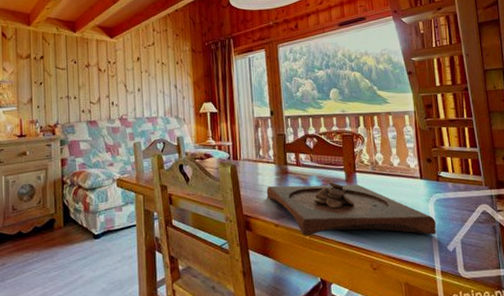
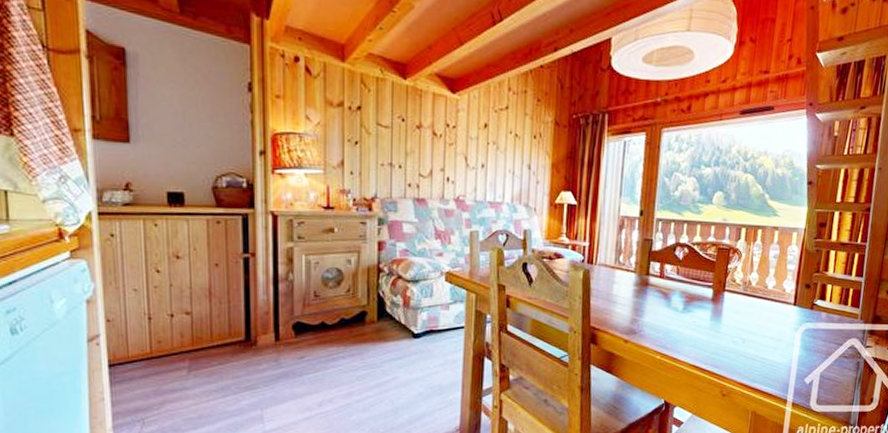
wooden tray: present [266,181,437,236] -> none [620,297,800,365]

